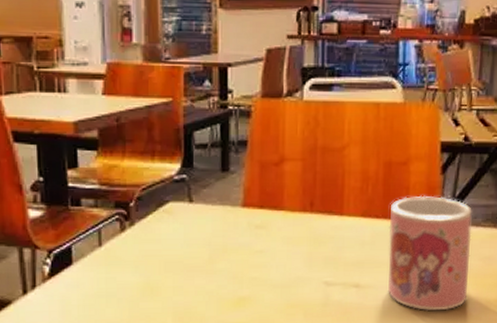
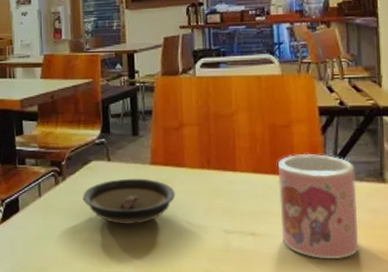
saucer: none [156,223,271,278] -> present [82,178,176,225]

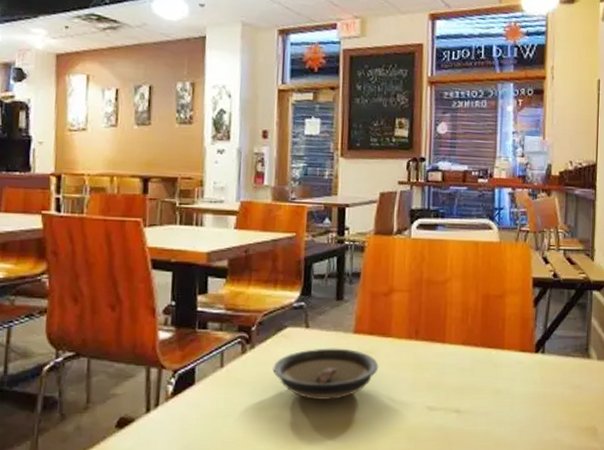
mug: present [278,153,359,260] -> none [485,326,563,438]

